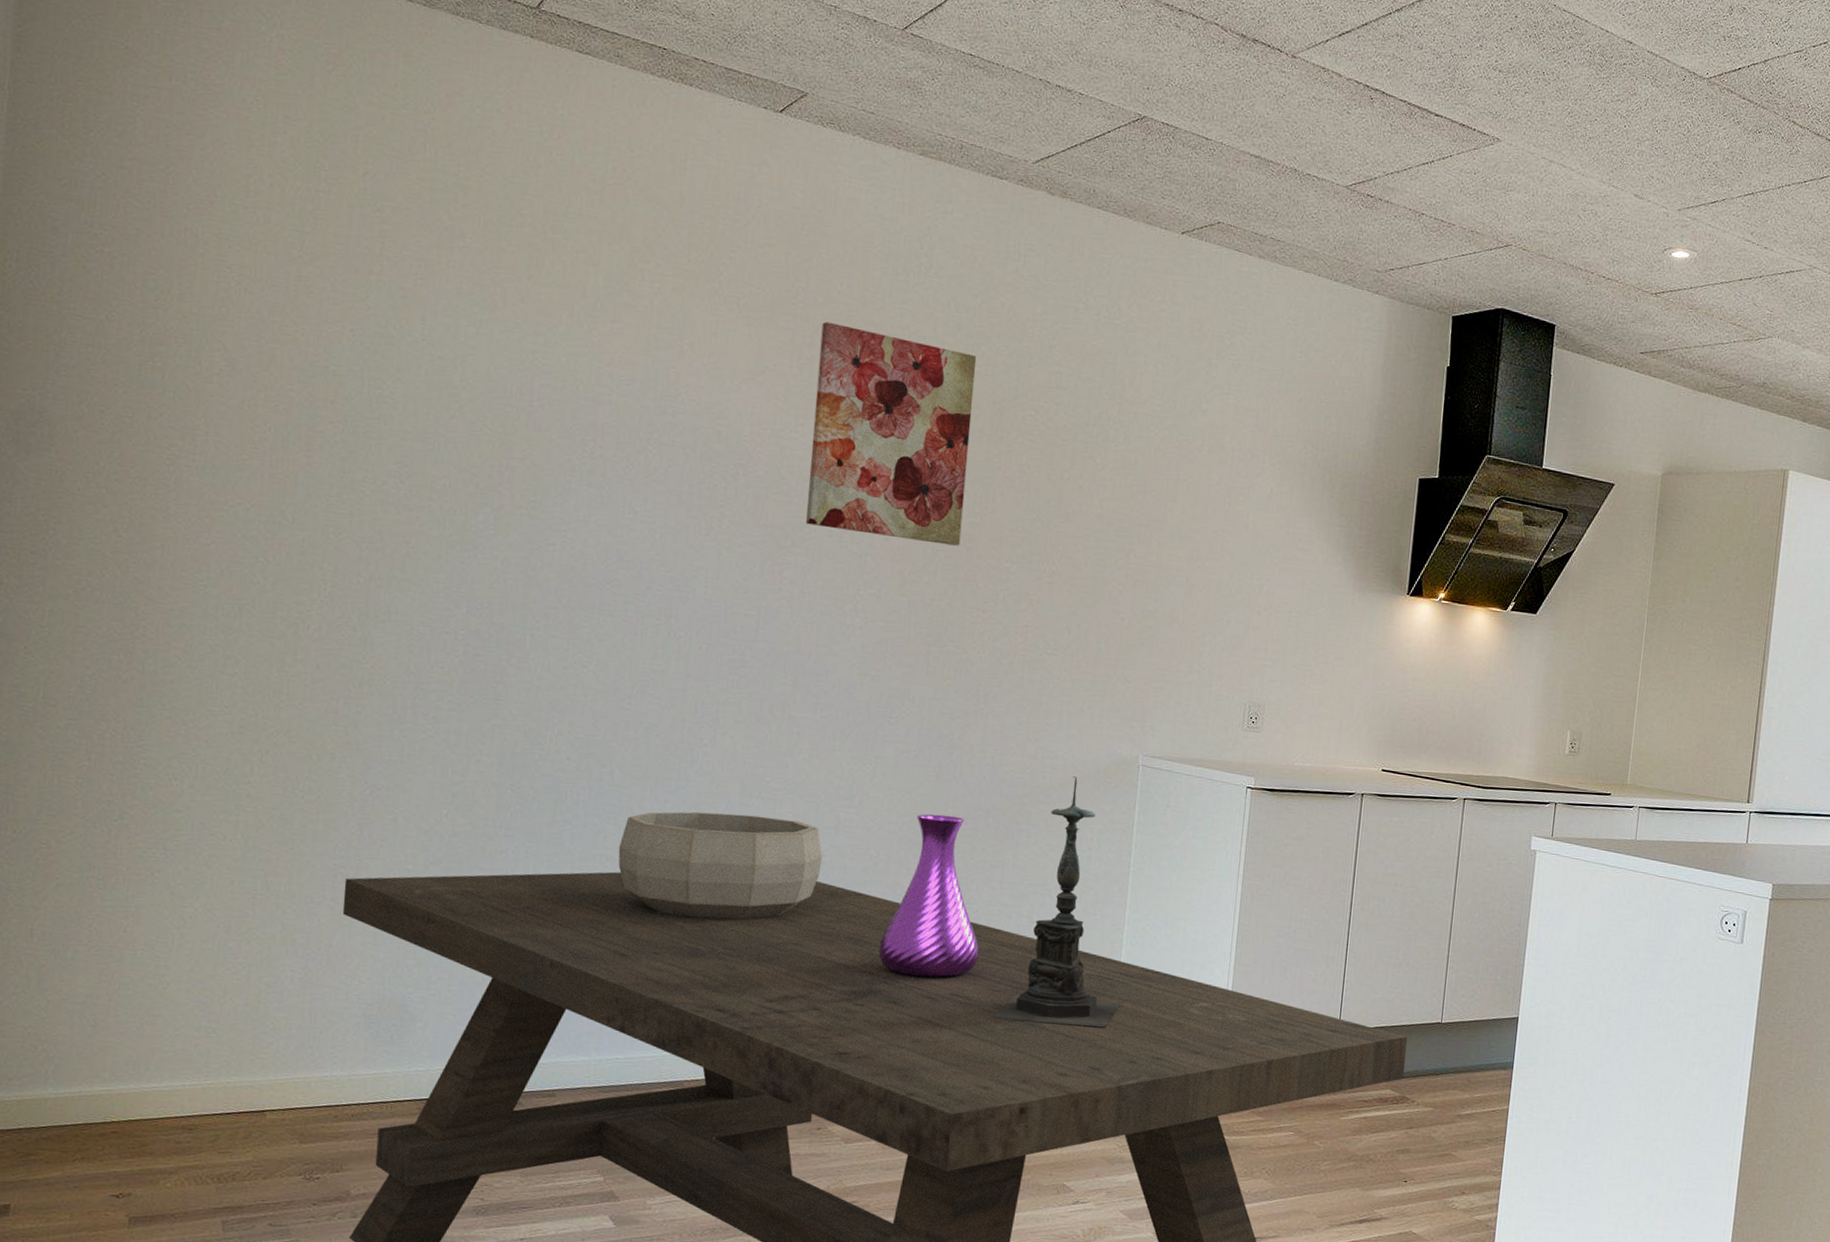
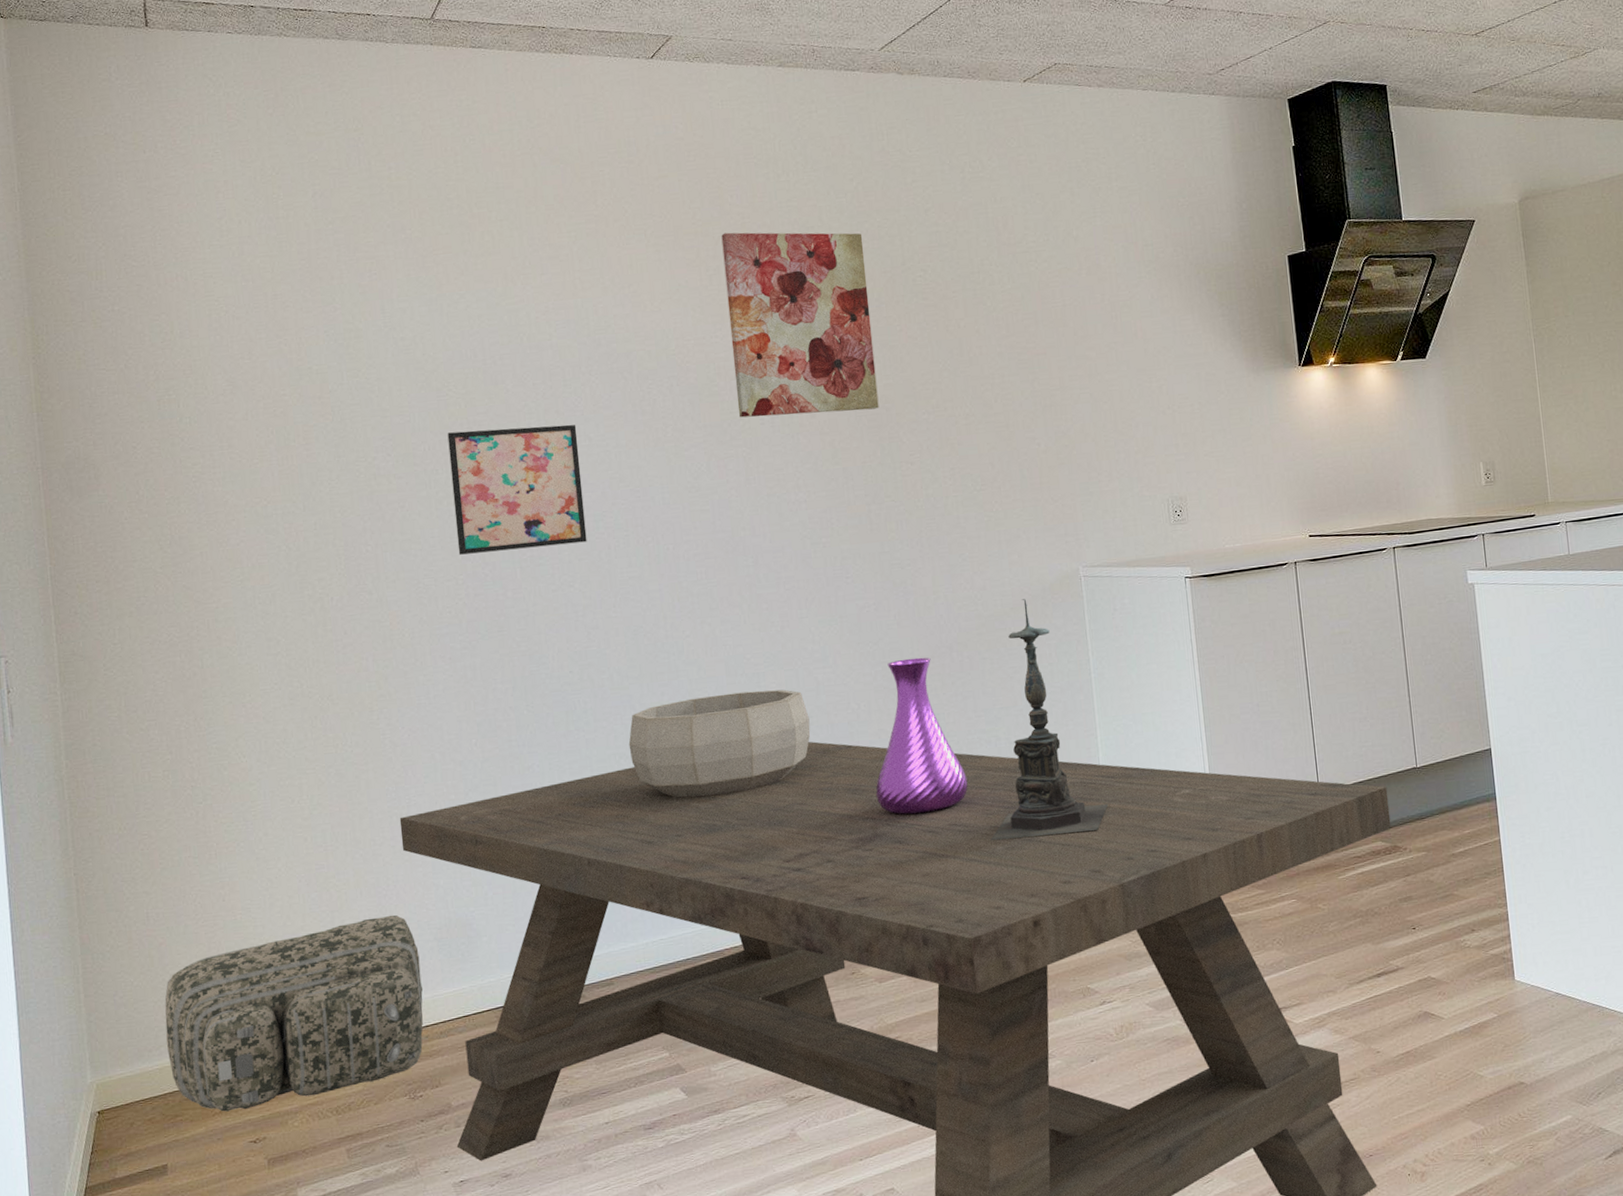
backpack: none [30,980,342,1161] -> present [164,915,424,1112]
wall art: none [463,472,622,623] -> present [447,424,587,555]

